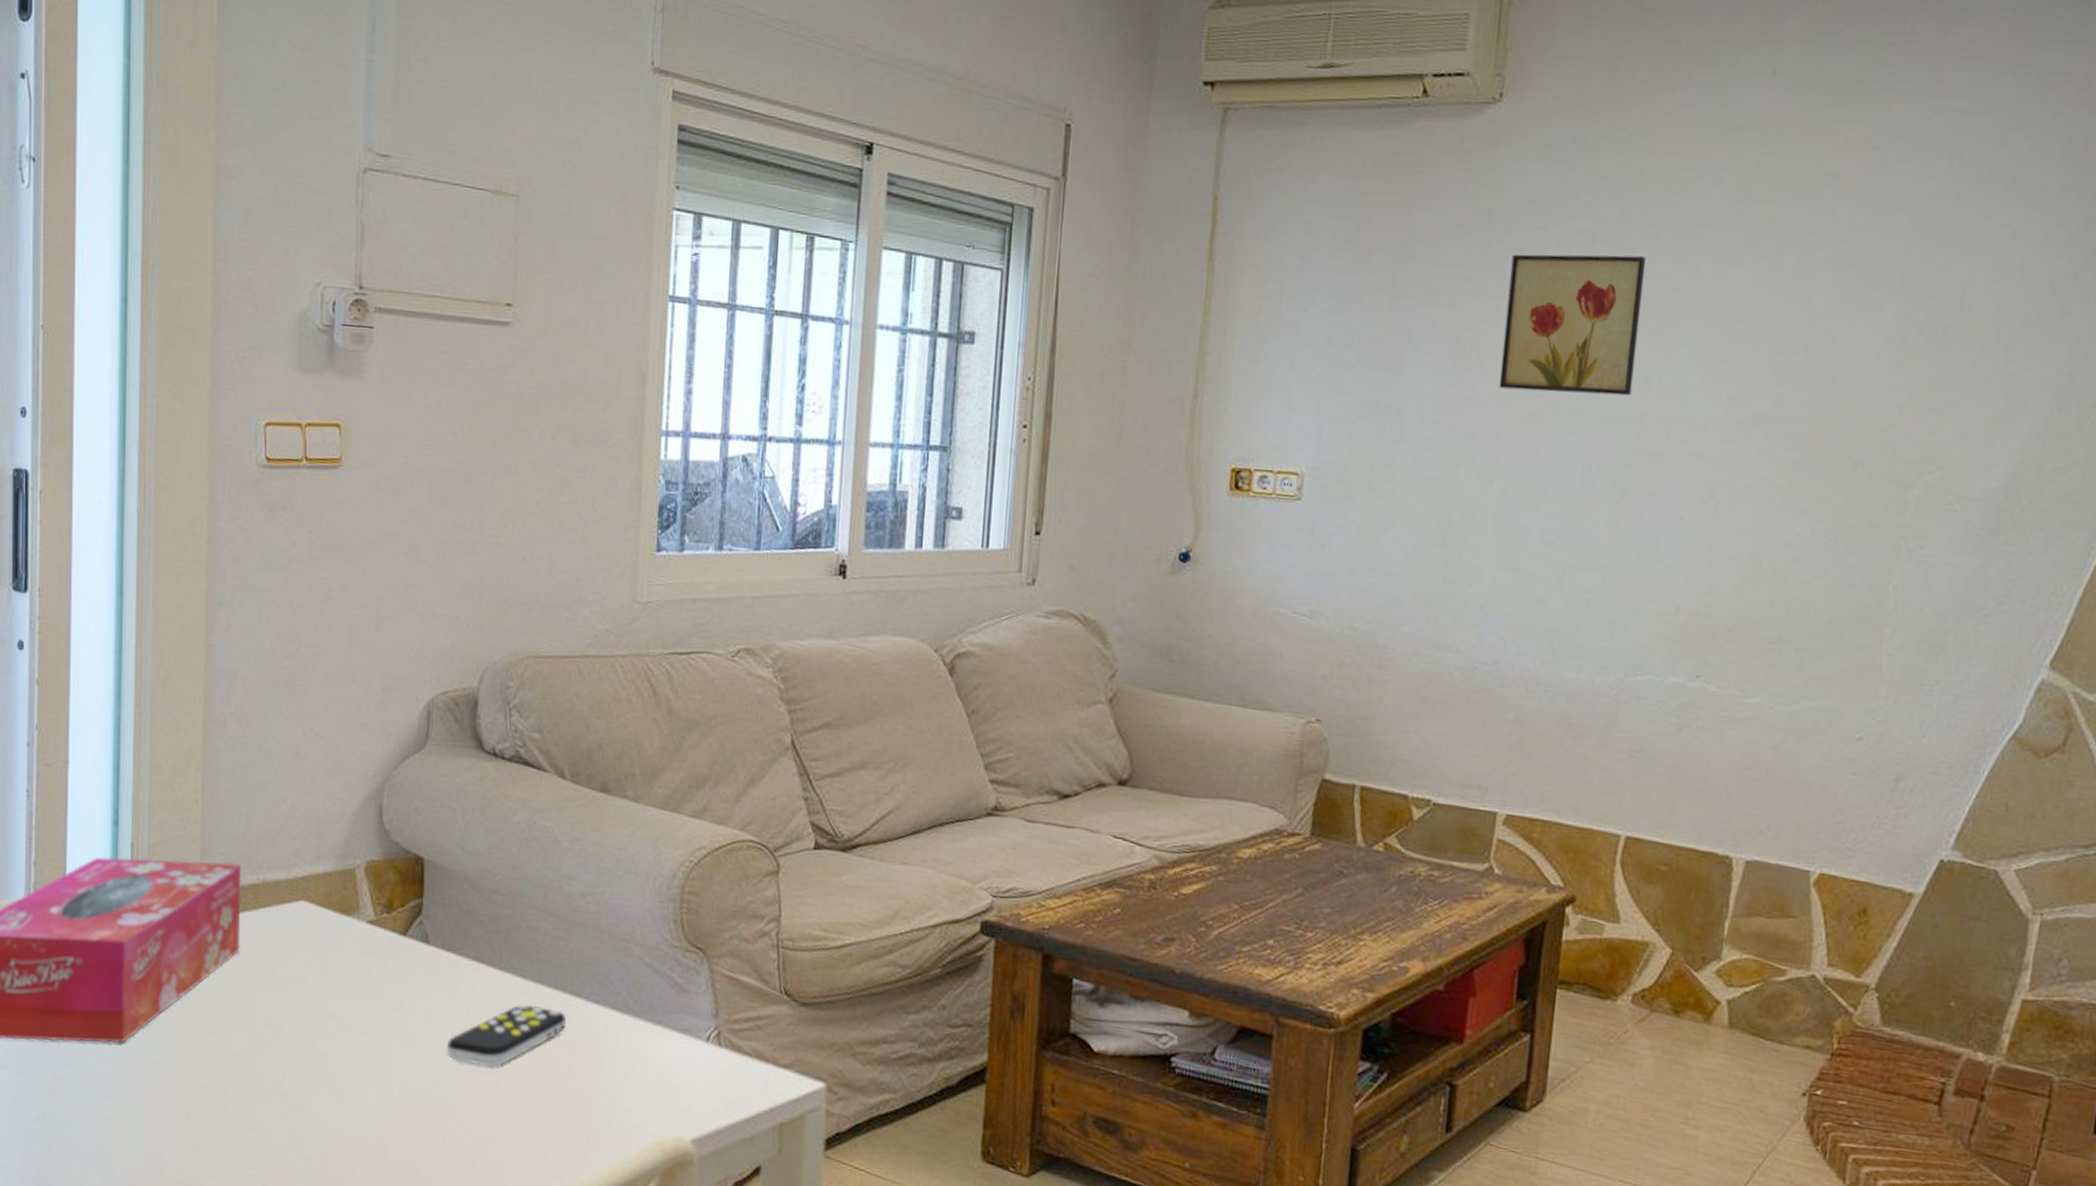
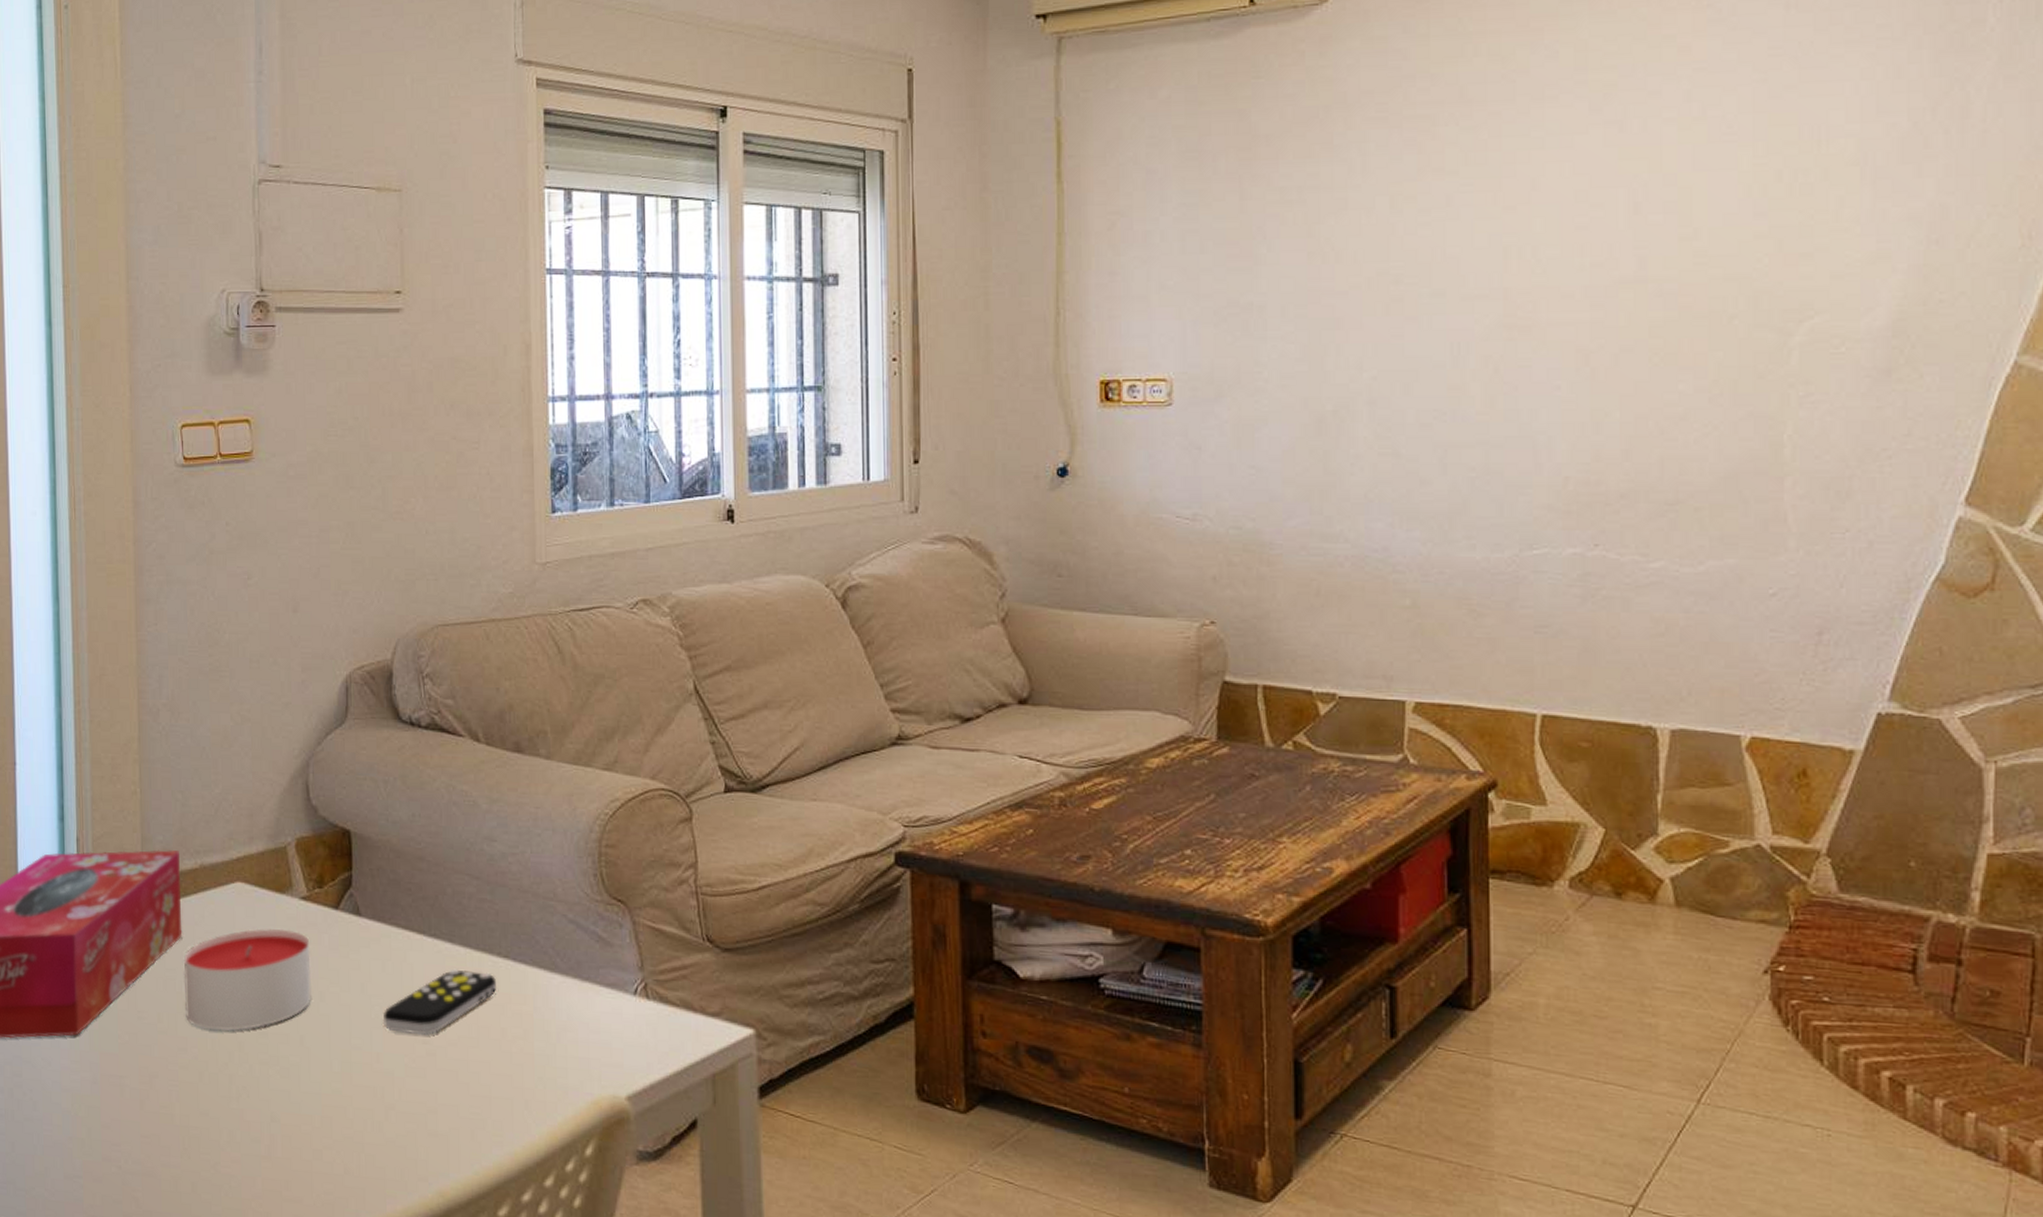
candle: none [239,949,375,1049] -> present [183,928,311,1031]
wall art: present [1498,254,1647,396] -> none [1356,135,1492,277]

